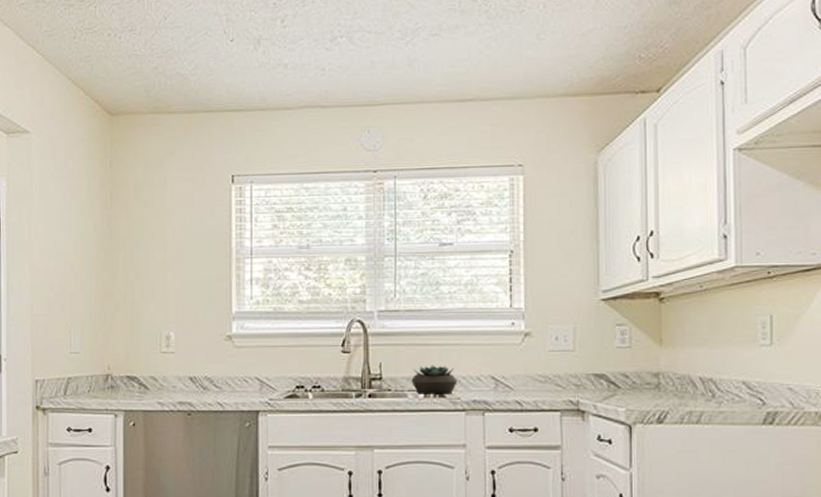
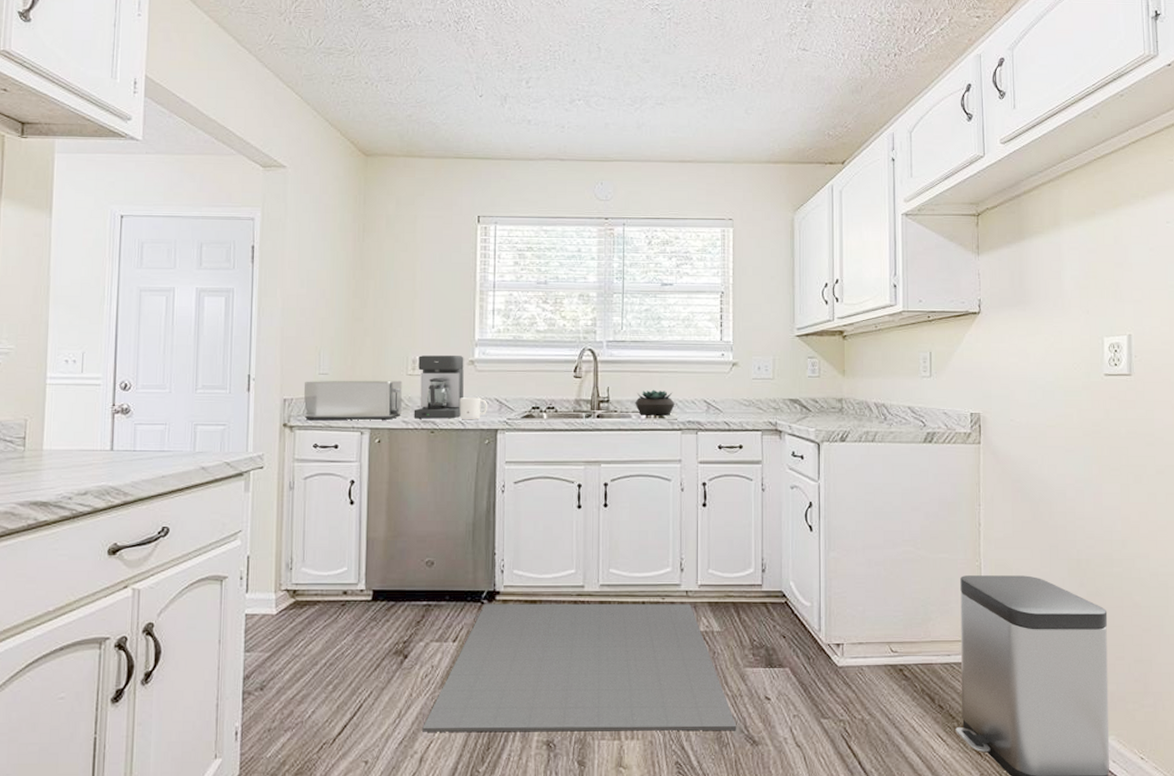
toaster: none [55,358,156,403] -> present [303,380,402,421]
coffee maker: none [169,331,221,400] -> present [413,355,464,419]
mug: none [217,376,248,401] -> present [459,397,488,420]

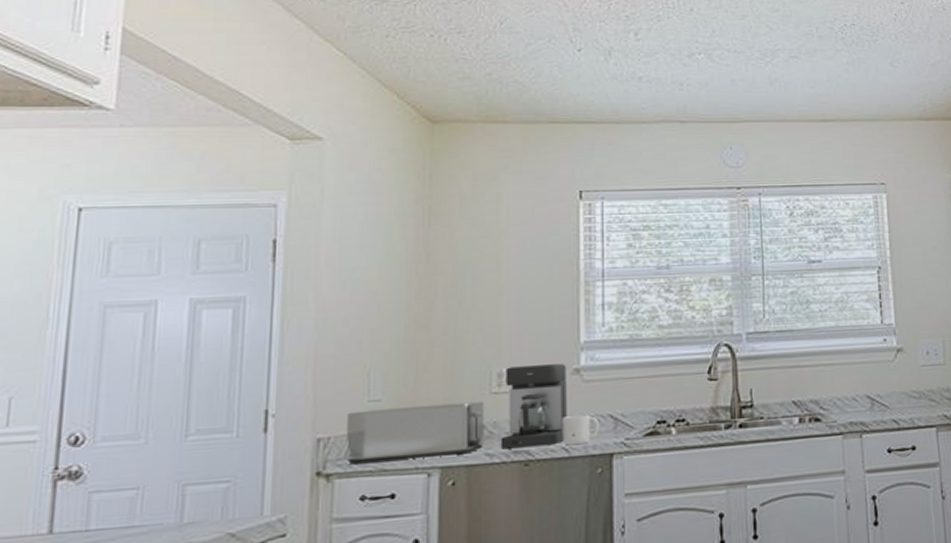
succulent plant: present [635,389,675,416] -> none [785,387,833,420]

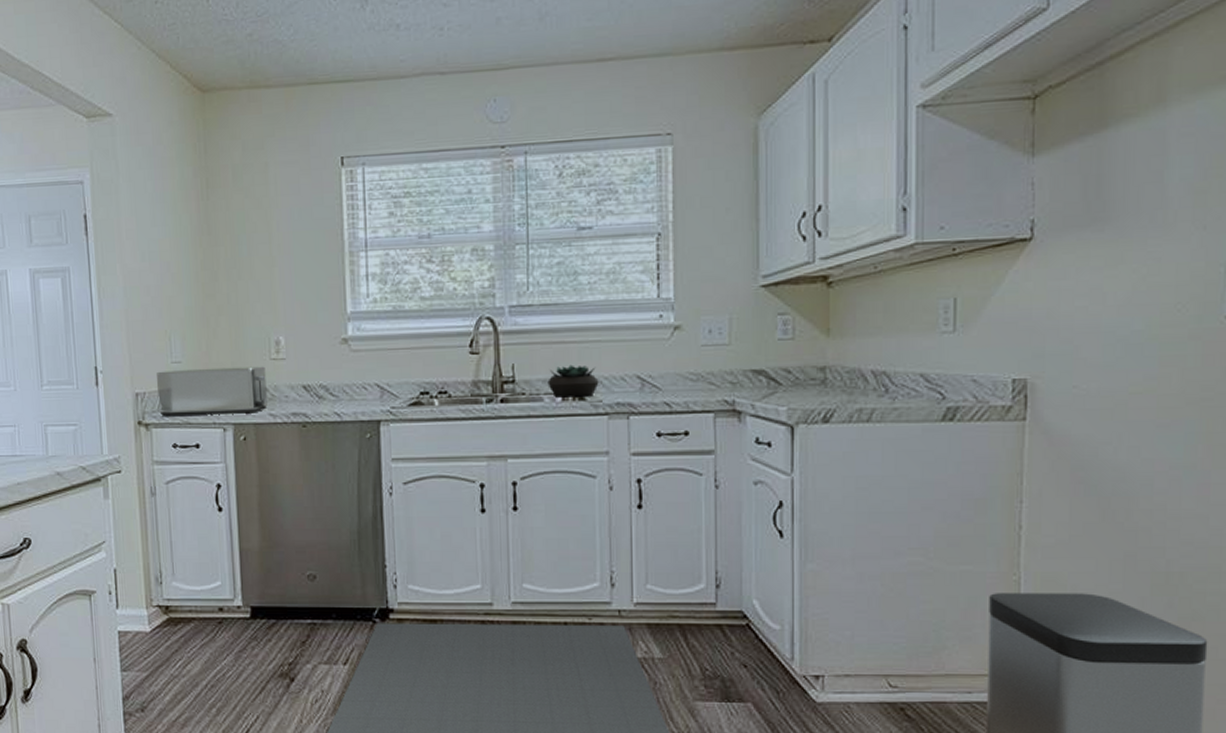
coffee maker: present [500,364,567,450] -> none [281,333,338,411]
mug: present [562,415,600,446] -> none [333,383,368,411]
succulent plant: none [785,387,833,420] -> present [547,365,599,398]

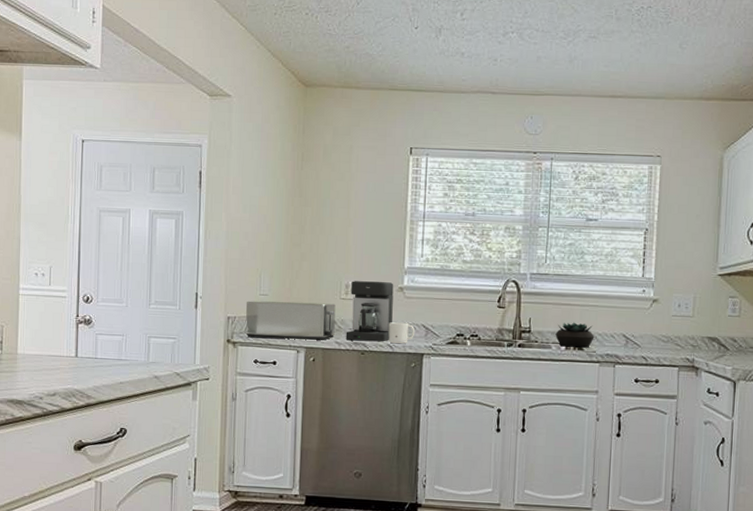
coffee maker: none [281,333,338,411] -> present [345,281,394,342]
mug: none [333,383,368,411] -> present [388,322,416,344]

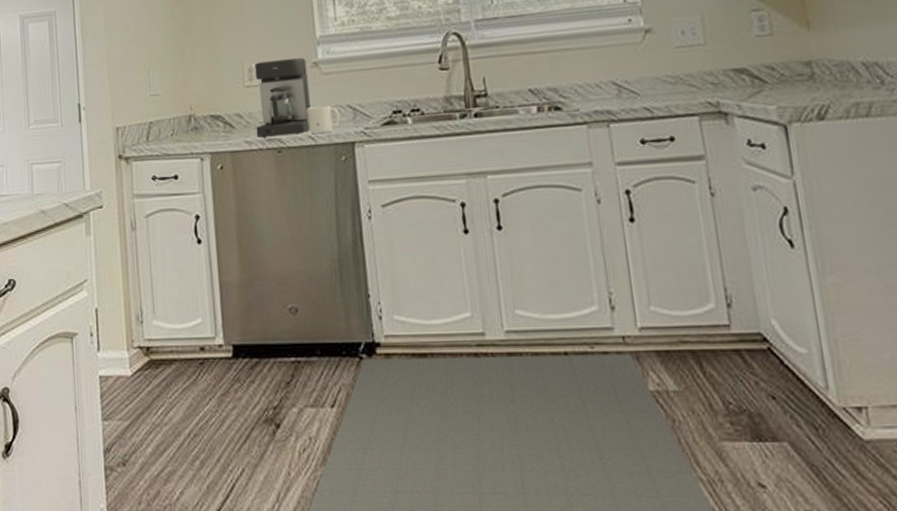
toaster: present [245,300,336,340] -> none [135,94,243,150]
succulent plant: present [555,322,594,348] -> none [520,74,574,109]

